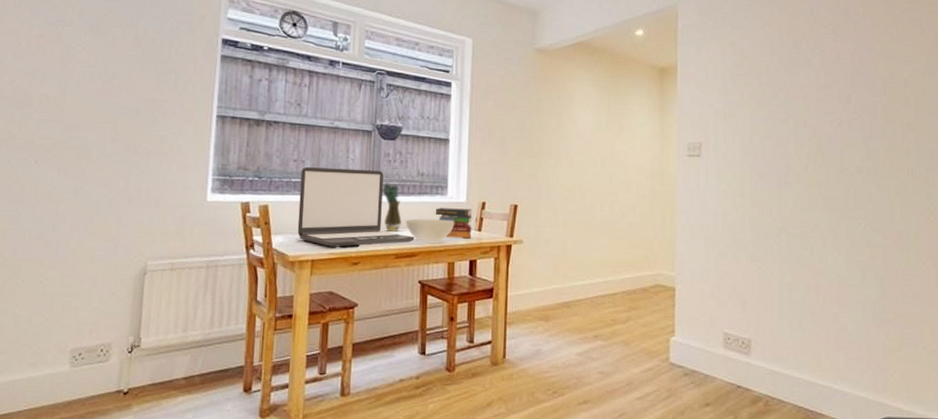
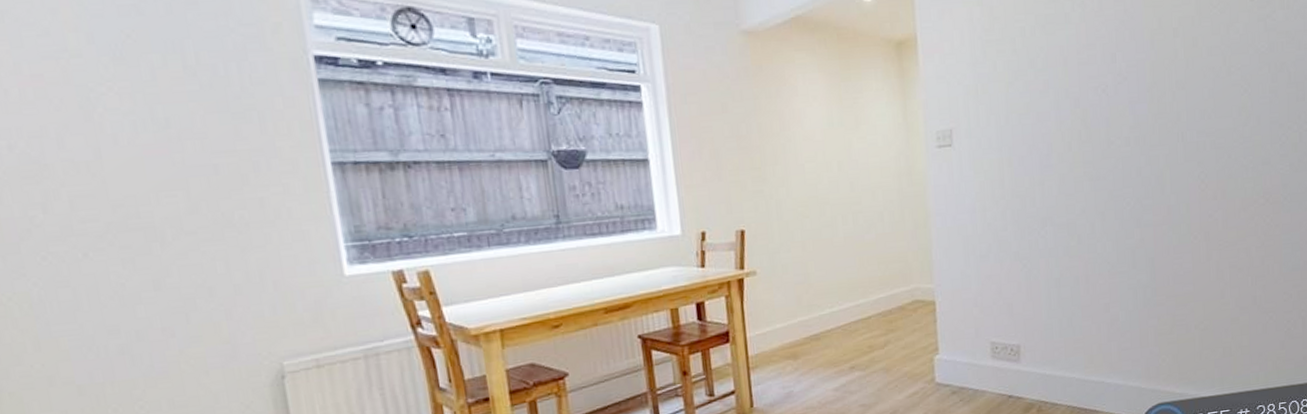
laptop: present [297,166,415,248] -> none [463,209,625,312]
vase: present [383,182,402,232] -> none [574,222,606,283]
bowl: present [406,218,455,242] -> none [611,258,672,289]
books: present [435,208,473,239] -> none [645,242,694,281]

